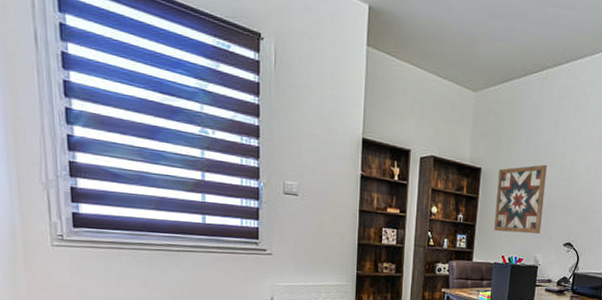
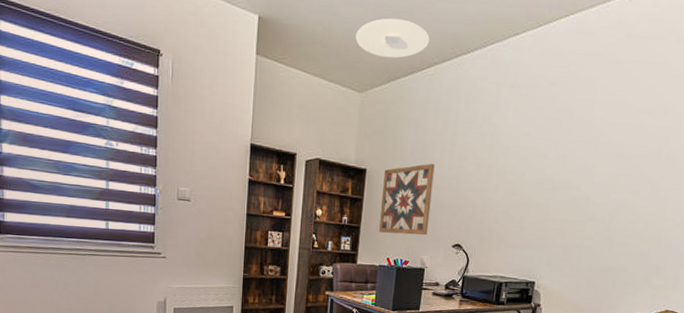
ceiling light: none [469,19,542,60] -> present [355,18,430,59]

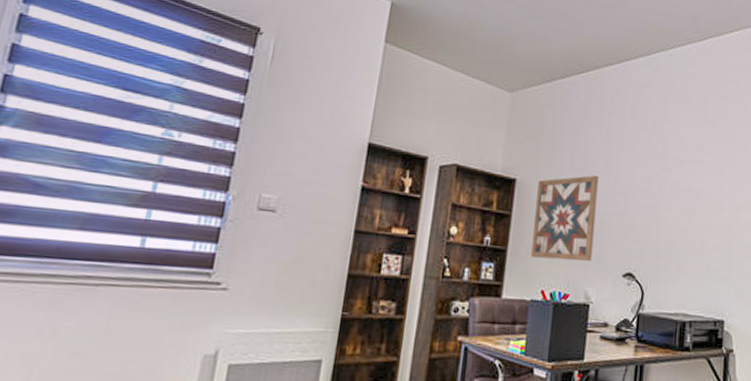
ceiling light: present [355,18,430,59] -> none [505,17,589,59]

